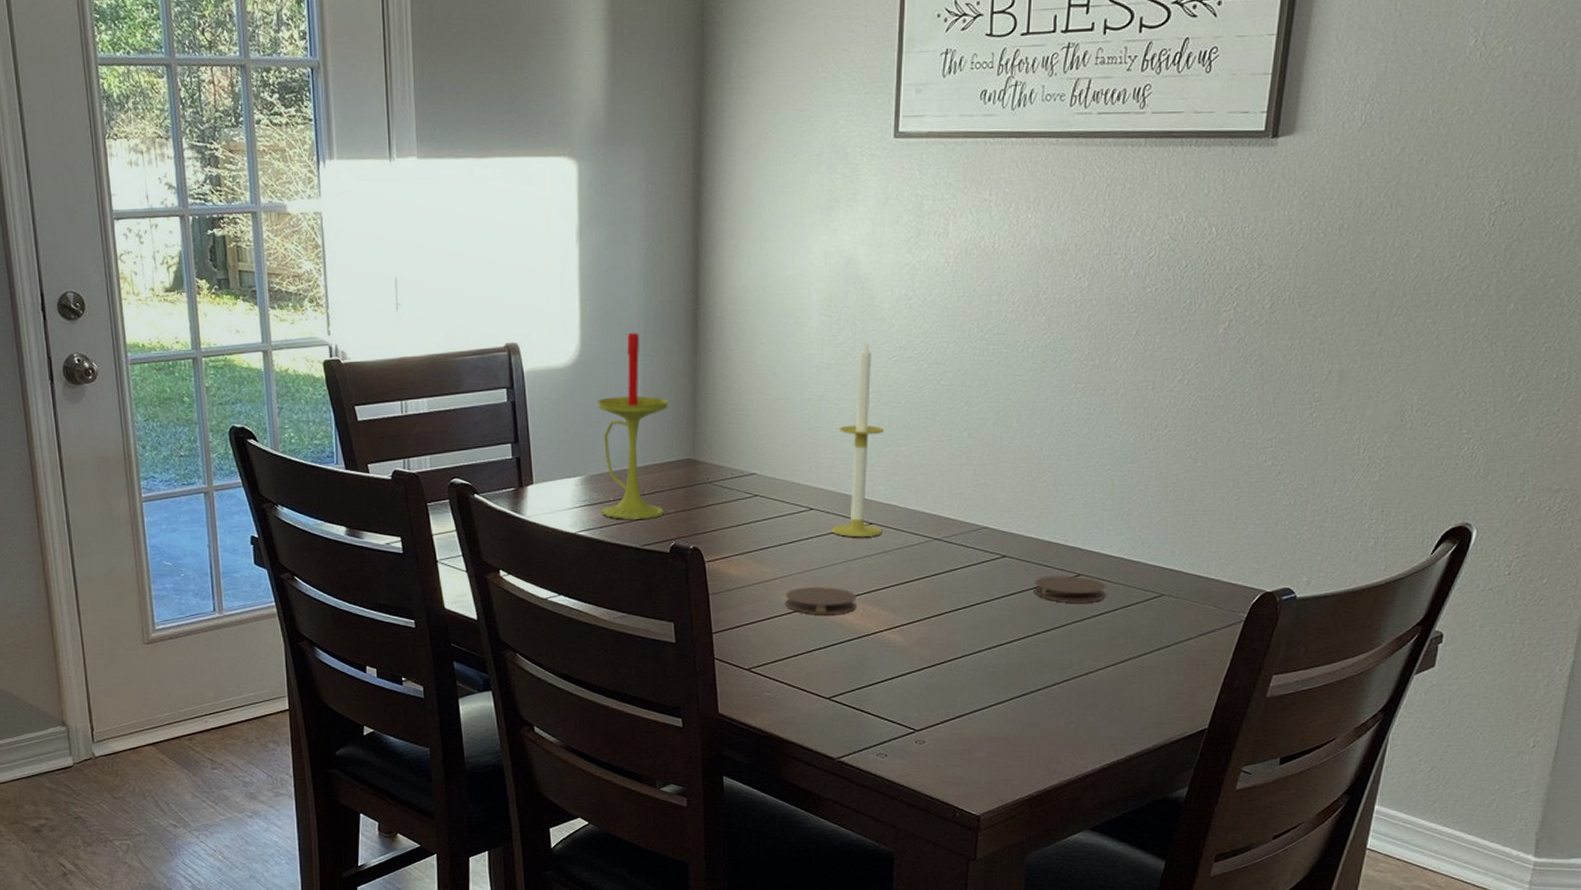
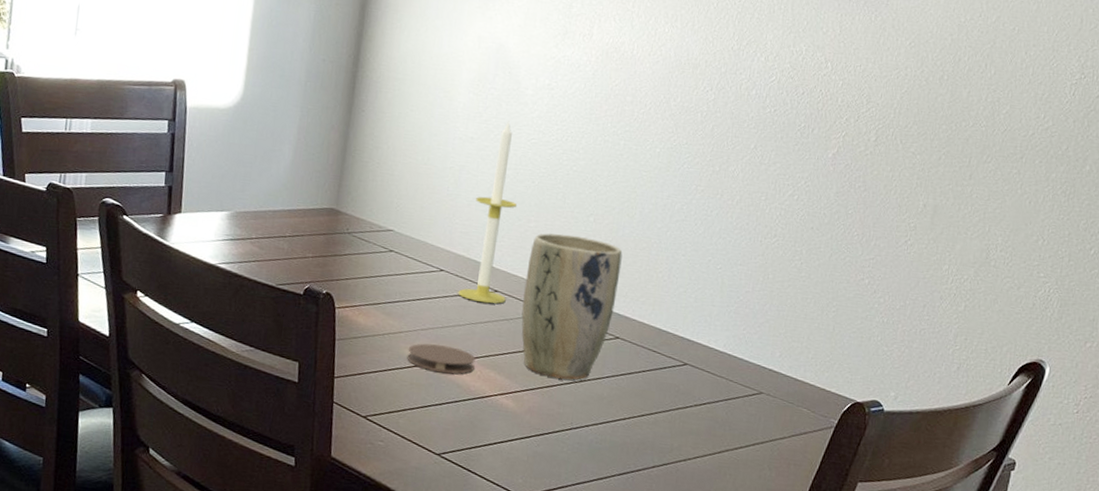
candle: present [597,331,669,519] -> none [242,83,320,260]
plant pot: none [900,454,1002,606] -> present [521,233,623,380]
coaster: present [1034,575,1106,603] -> none [642,361,710,392]

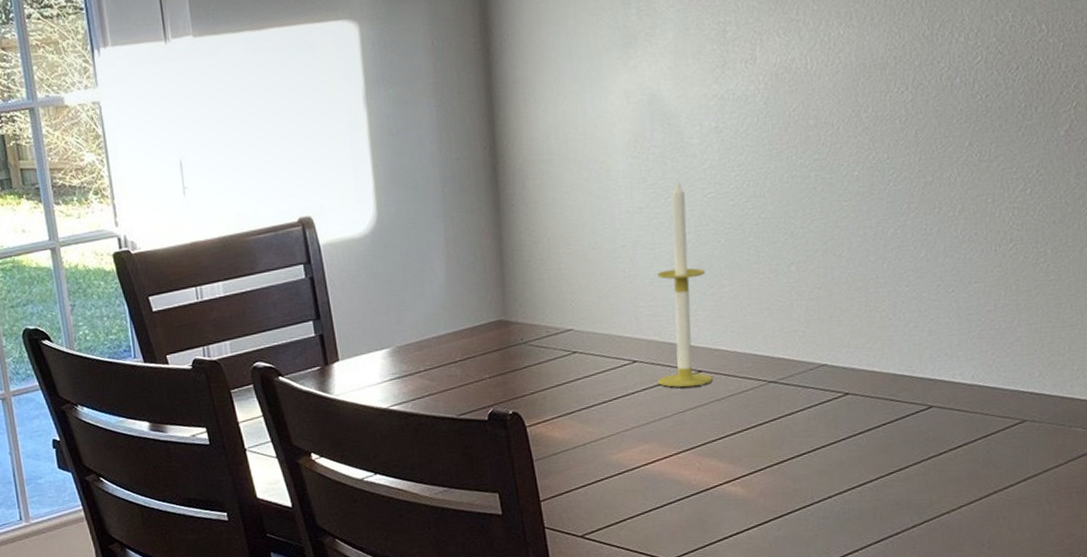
coaster: present [407,343,476,374] -> none [614,442,692,473]
plant pot: present [521,233,623,380] -> none [730,290,838,453]

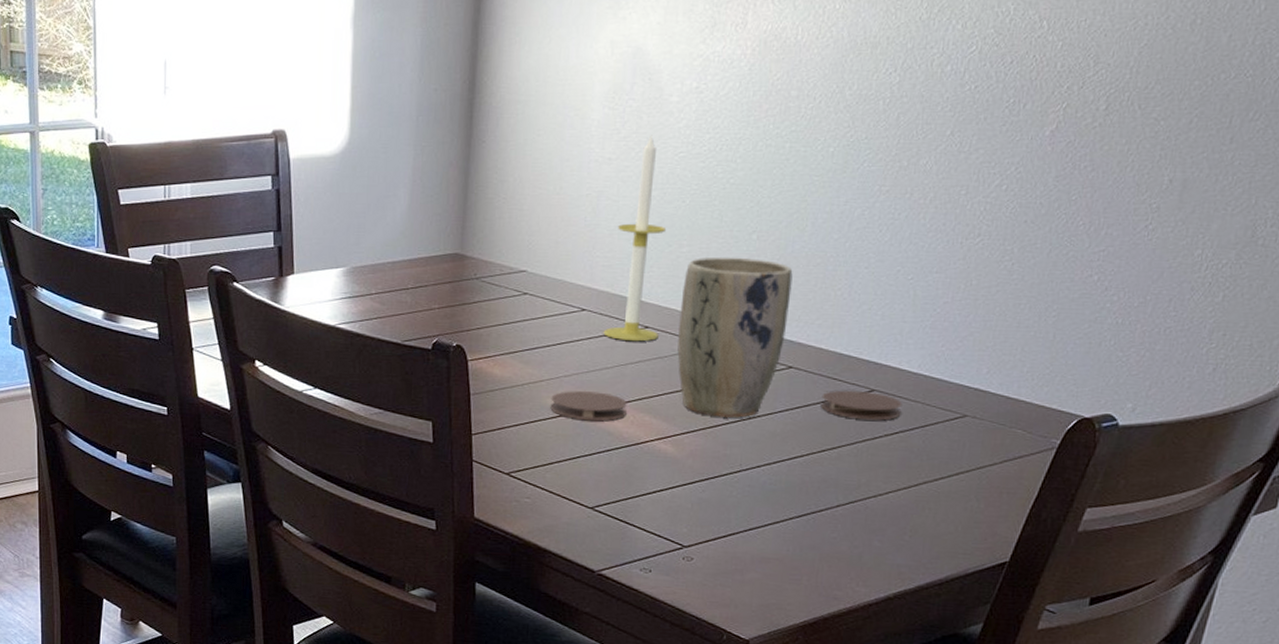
coaster: none [614,442,692,473] -> present [550,391,627,421]
plant pot: none [730,290,838,453] -> present [677,257,793,418]
coaster: none [882,408,962,437] -> present [821,390,902,421]

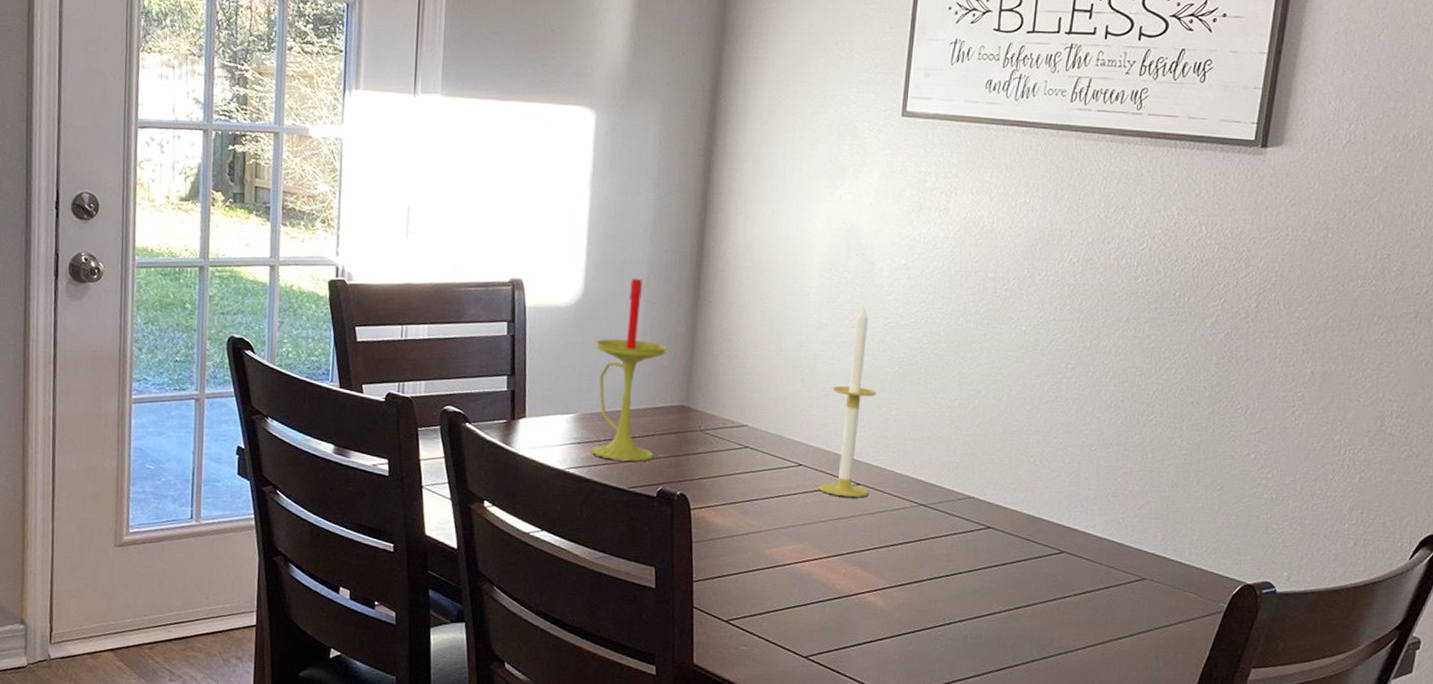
candle: none [362,119,439,314] -> present [591,276,667,462]
coaster: present [550,391,627,421] -> none [768,542,840,572]
plant pot: present [677,257,793,418] -> none [886,421,991,574]
coaster: present [821,390,902,421] -> none [1016,550,1089,581]

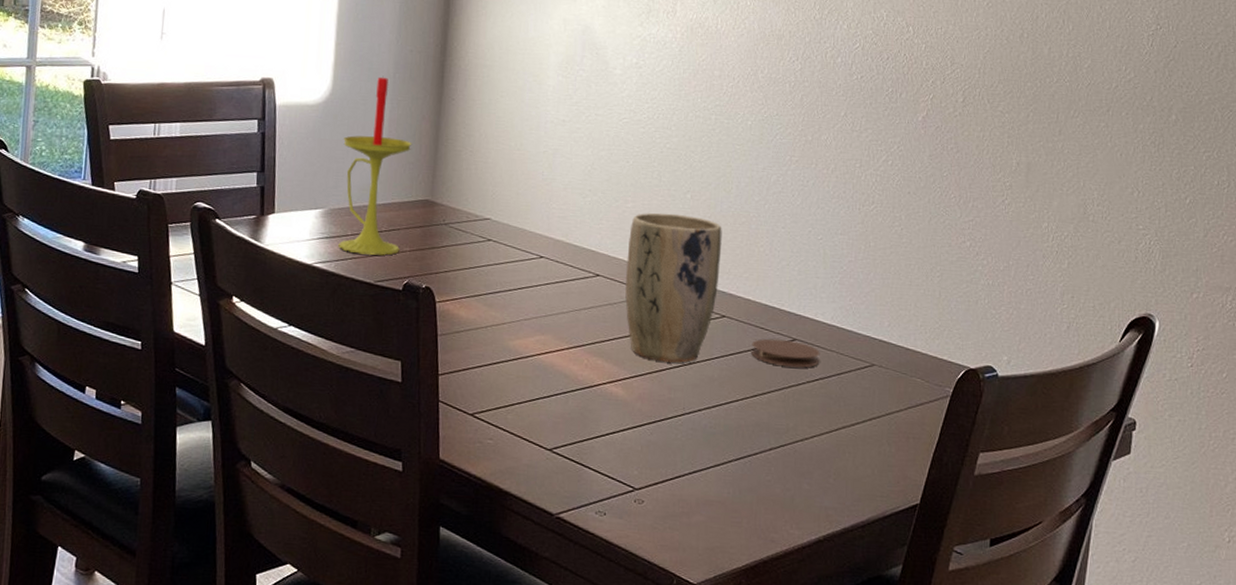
candle: present [818,305,877,498] -> none [559,101,614,289]
plant pot: none [886,421,991,574] -> present [625,213,722,363]
coaster: none [1016,550,1089,581] -> present [751,338,820,368]

